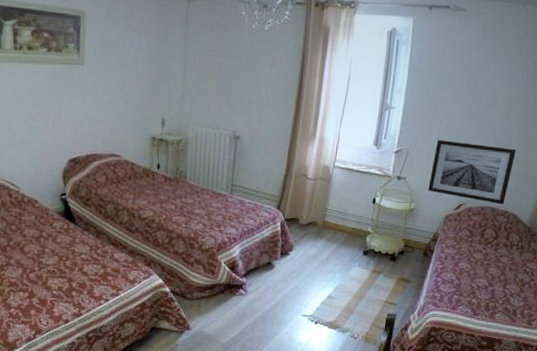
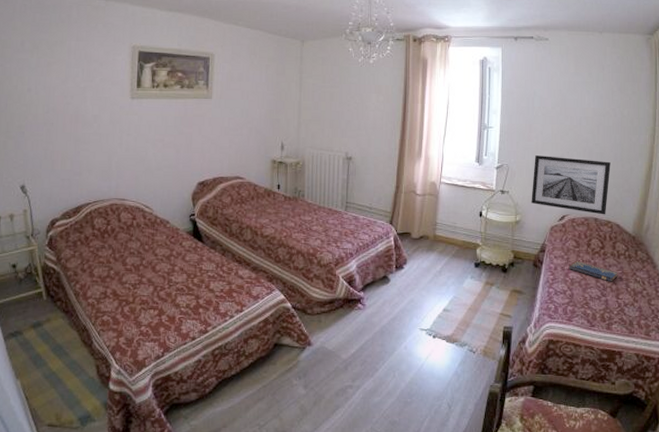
hardcover book: none [460,250,508,273] -> present [569,260,618,282]

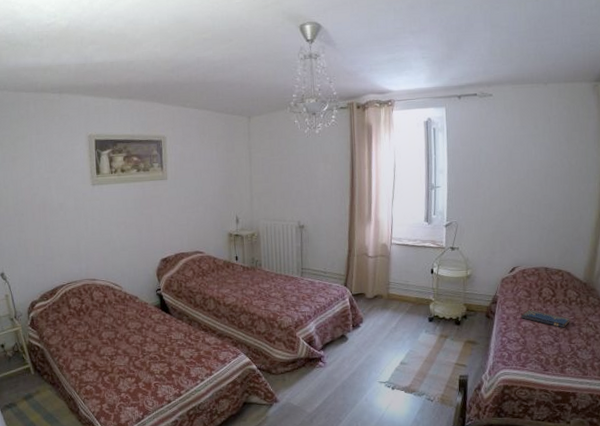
wall art: present [531,155,611,215] -> none [481,210,560,264]

